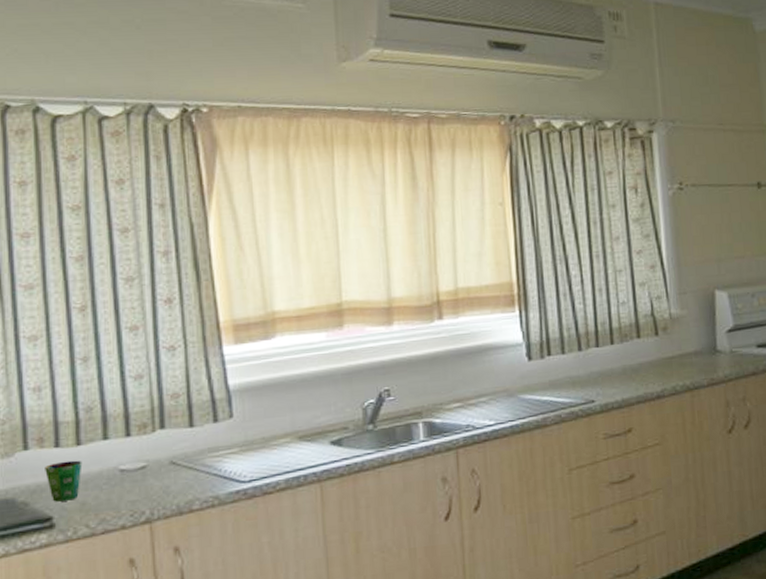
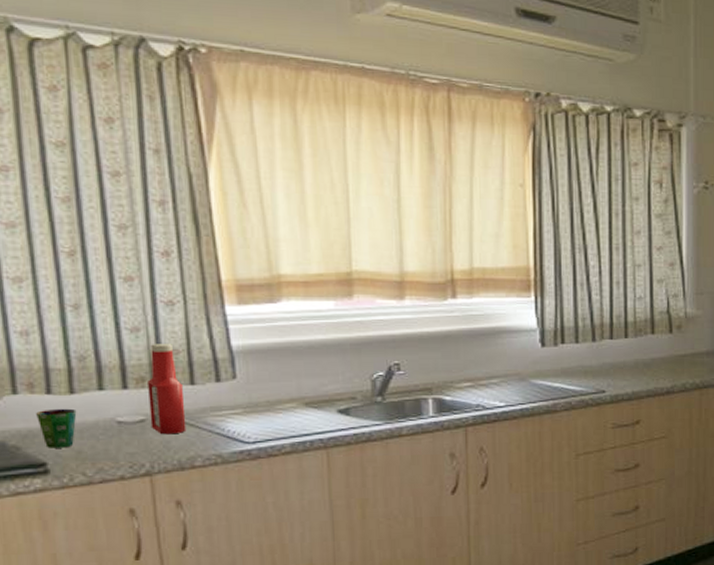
ketchup bottle: none [150,388,185,480] -> present [148,344,187,435]

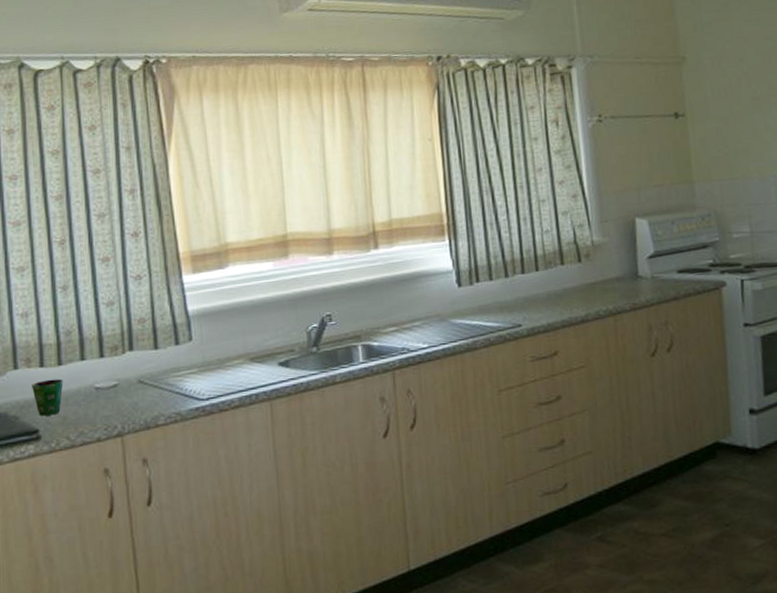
ketchup bottle: present [148,344,187,435] -> none [120,314,151,397]

